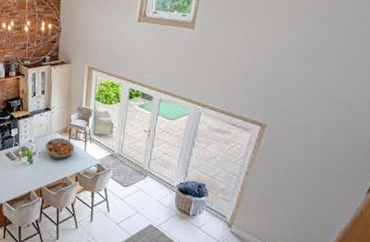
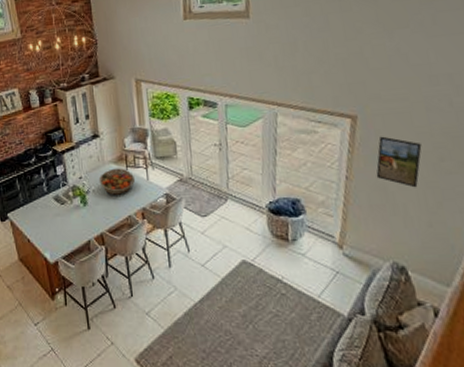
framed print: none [270,144,313,189] -> present [376,136,422,188]

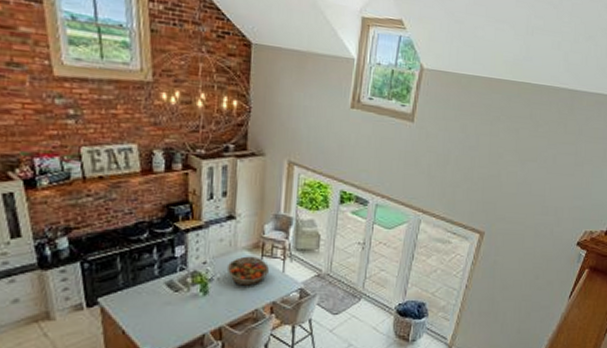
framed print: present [376,136,422,188] -> none [489,253,526,300]

